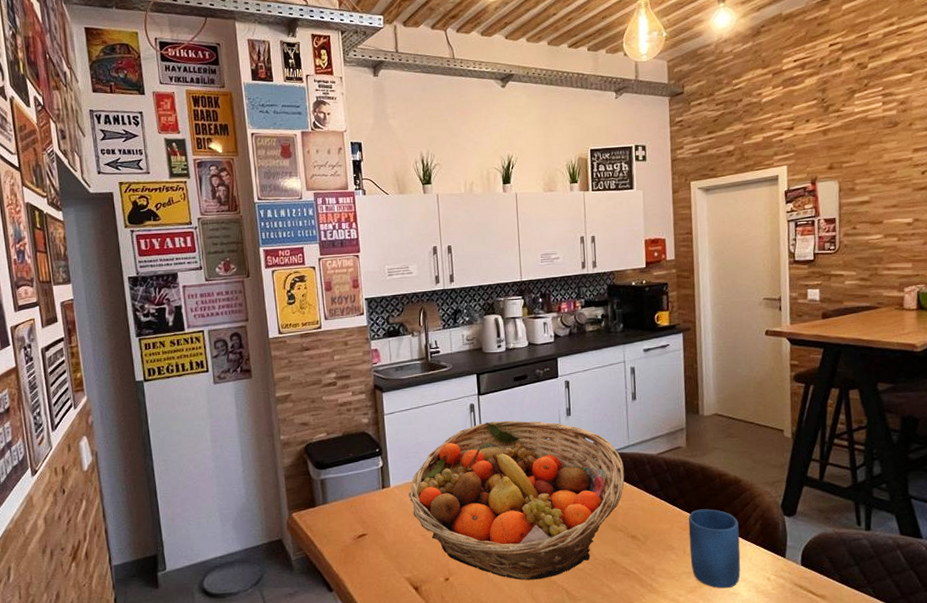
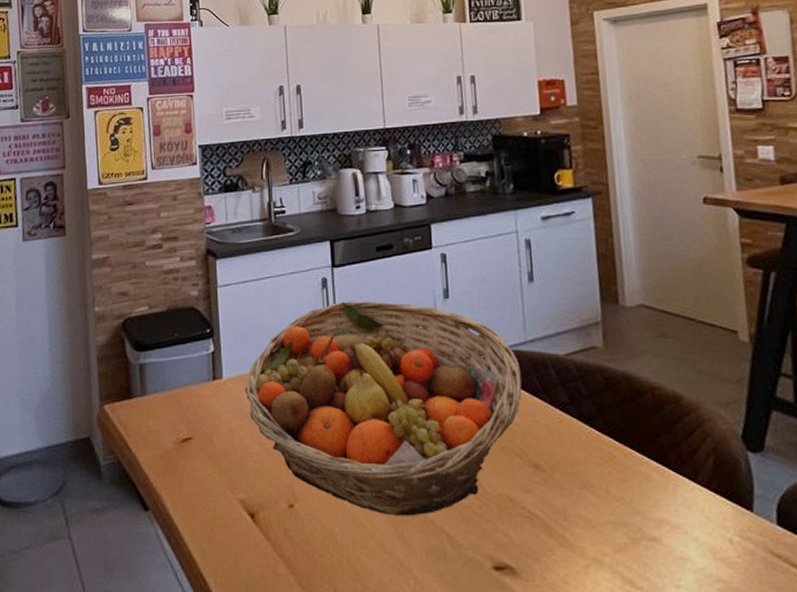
mug: present [688,509,741,589] -> none [611,434,690,550]

